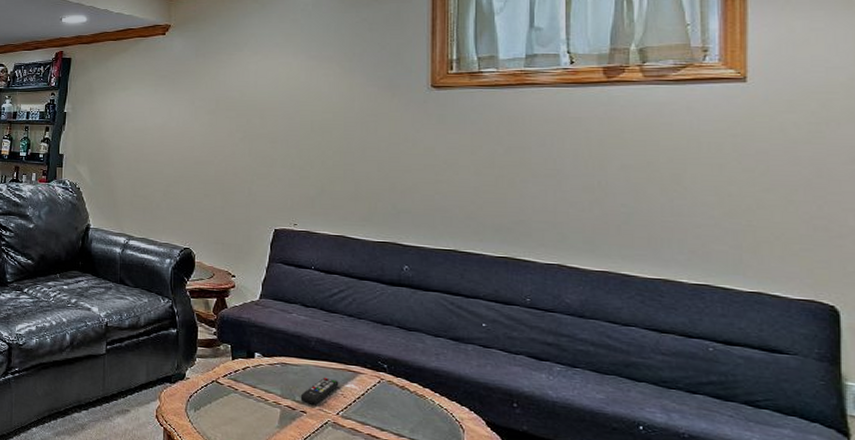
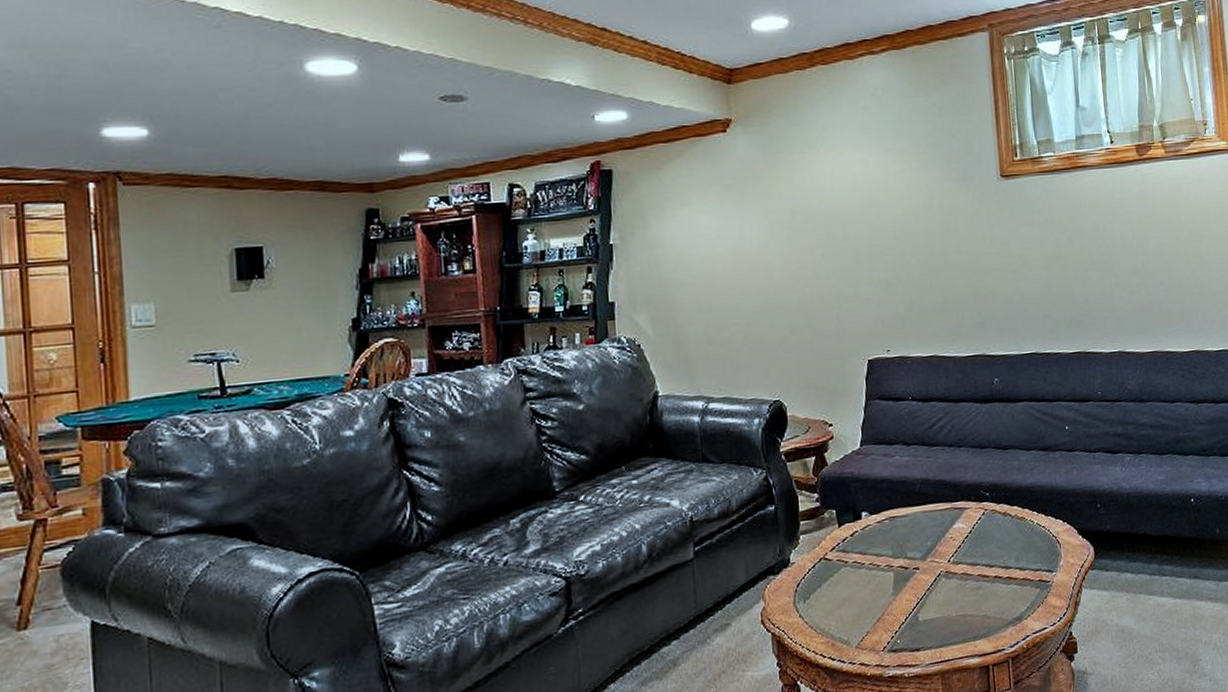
remote control: present [300,377,339,405] -> none [911,522,947,558]

